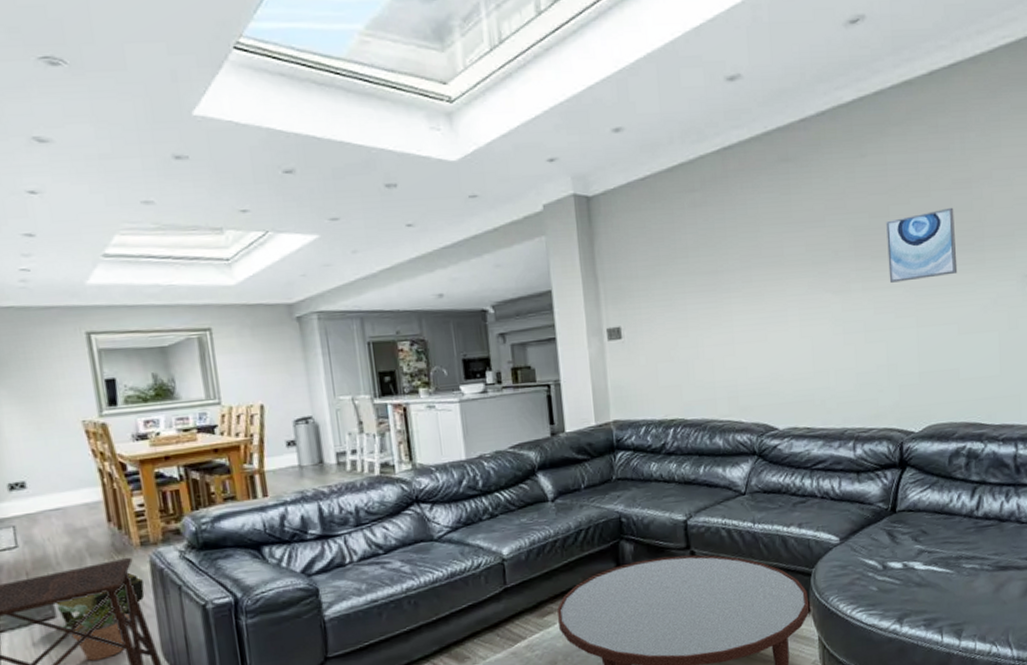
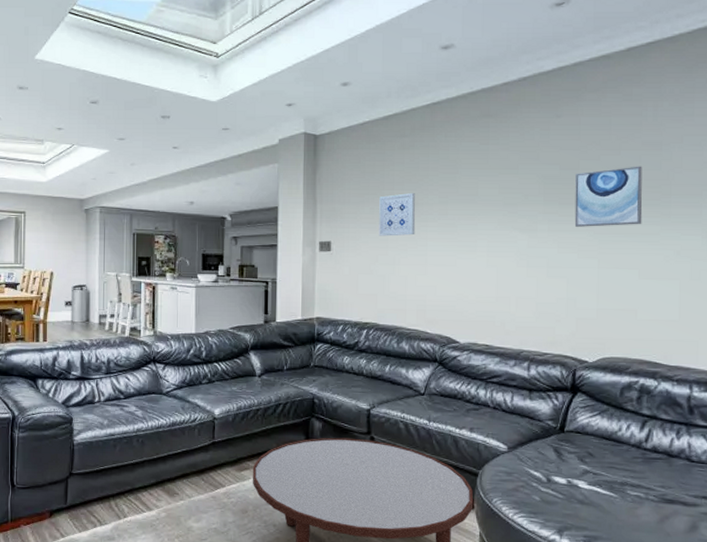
wall art: none [672,258,718,315] -> present [379,192,416,236]

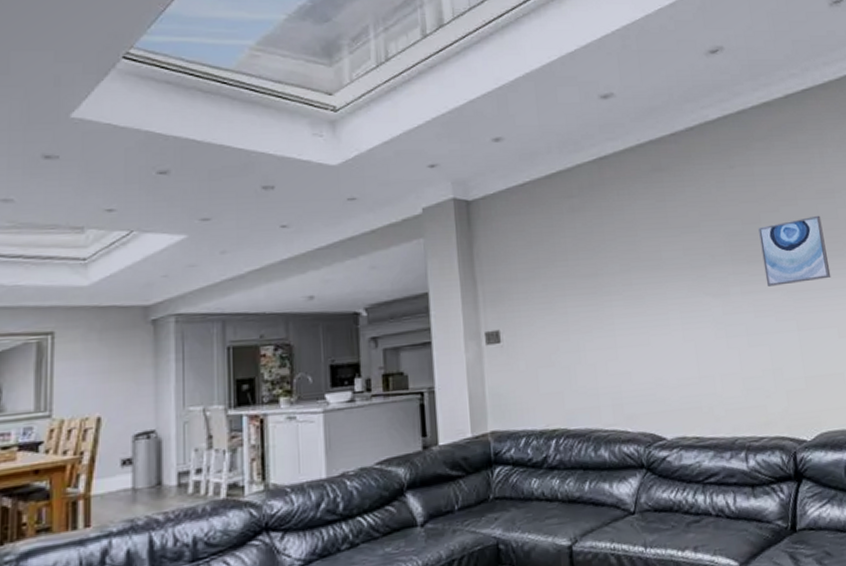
wall art: present [379,192,416,236] -> none [552,261,599,318]

